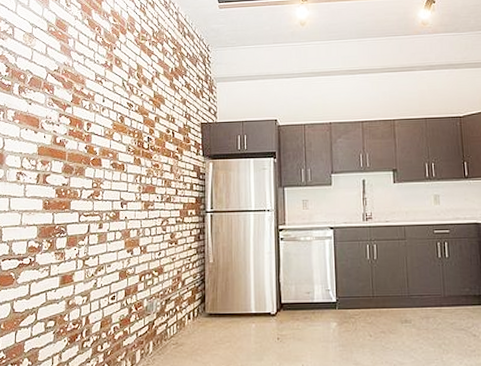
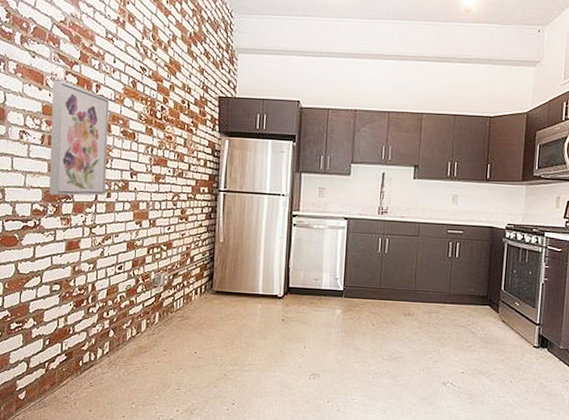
wall art: none [44,122,100,231] -> present [49,79,110,196]

